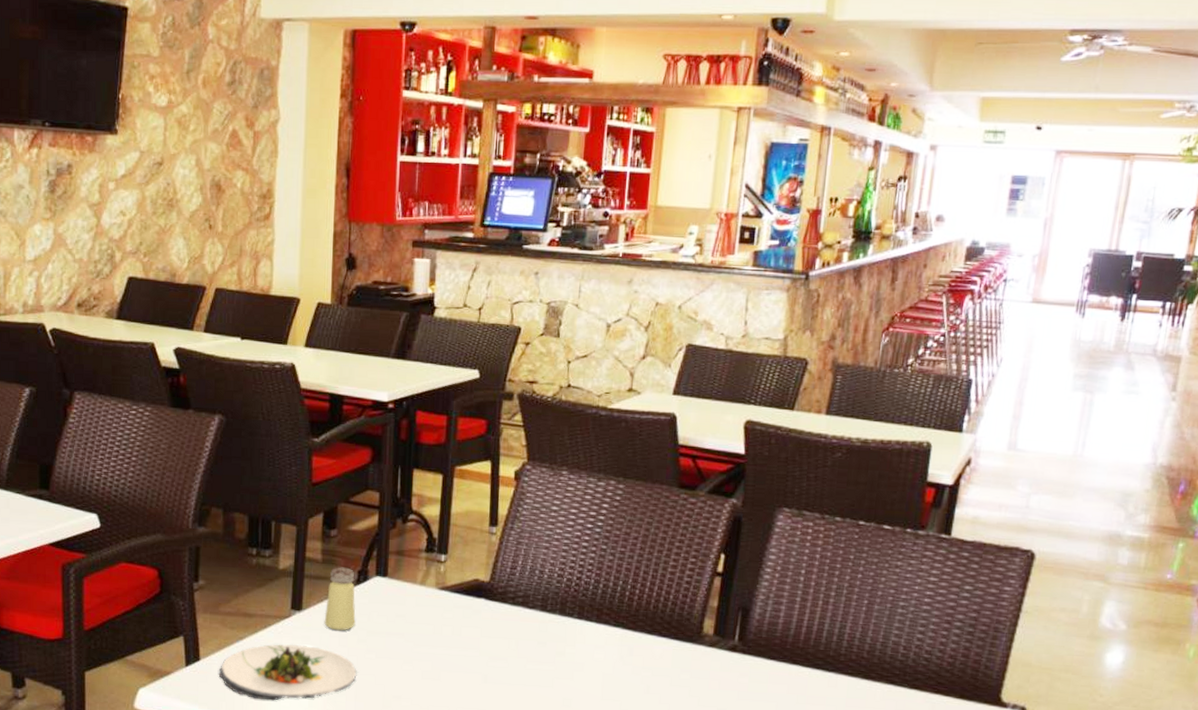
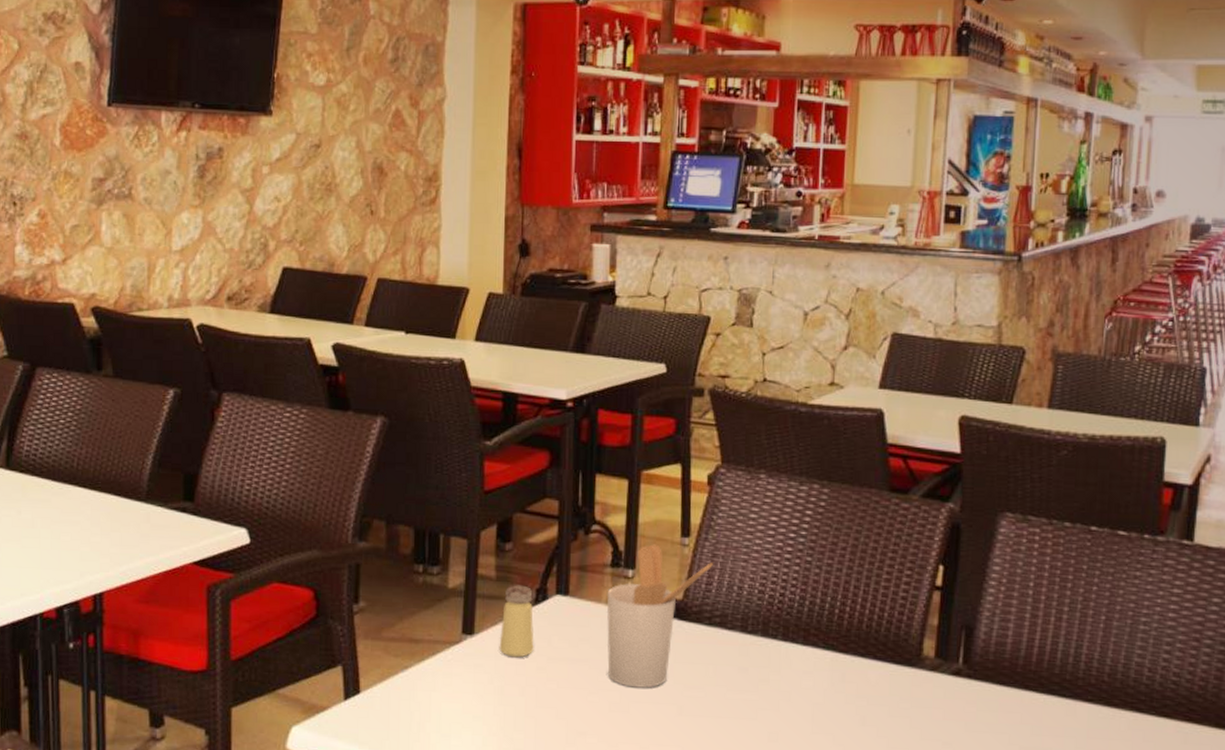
salad plate: present [218,644,357,701] -> none [381,673,537,739]
utensil holder: none [421,532,518,659] -> present [606,544,713,688]

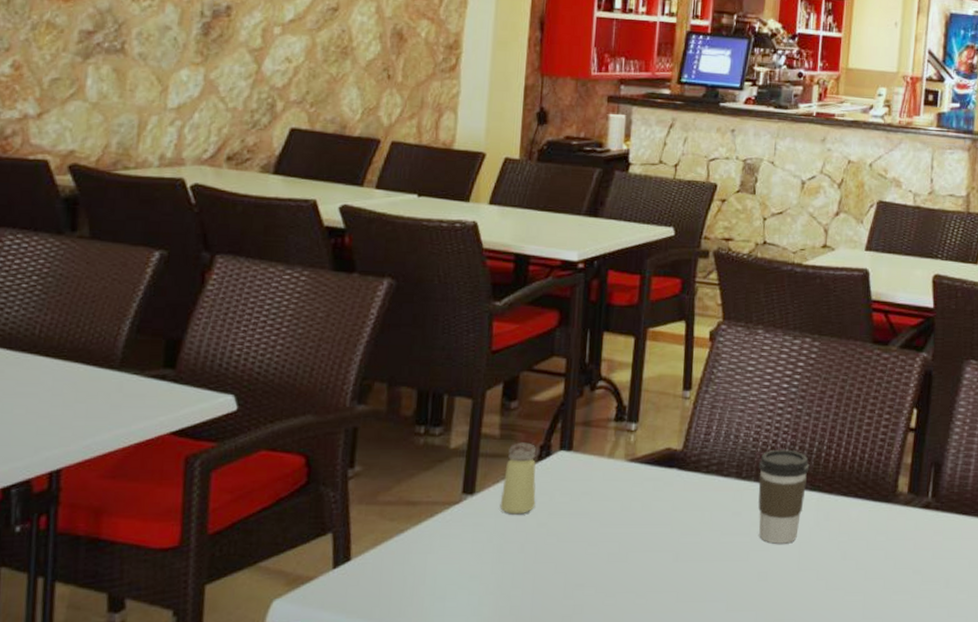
utensil holder: present [606,544,713,688] -> none [608,398,712,537]
coffee cup: none [765,603,822,704] -> present [758,449,810,544]

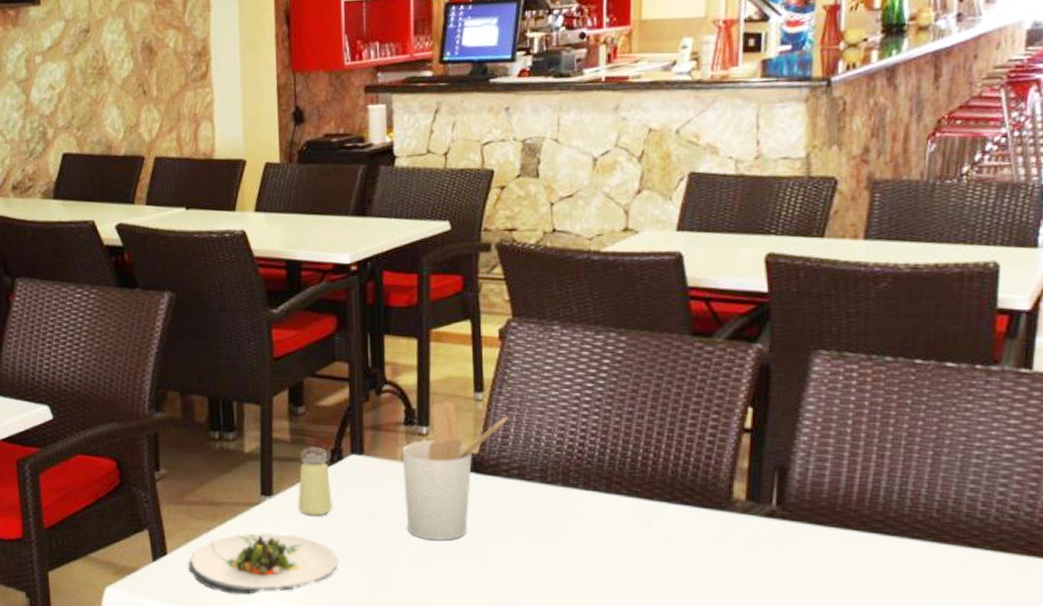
salad plate: none [372,533,536,602] -> present [188,532,338,594]
utensil holder: none [608,398,712,537] -> present [402,401,508,540]
coffee cup: present [758,449,810,544] -> none [565,453,624,551]

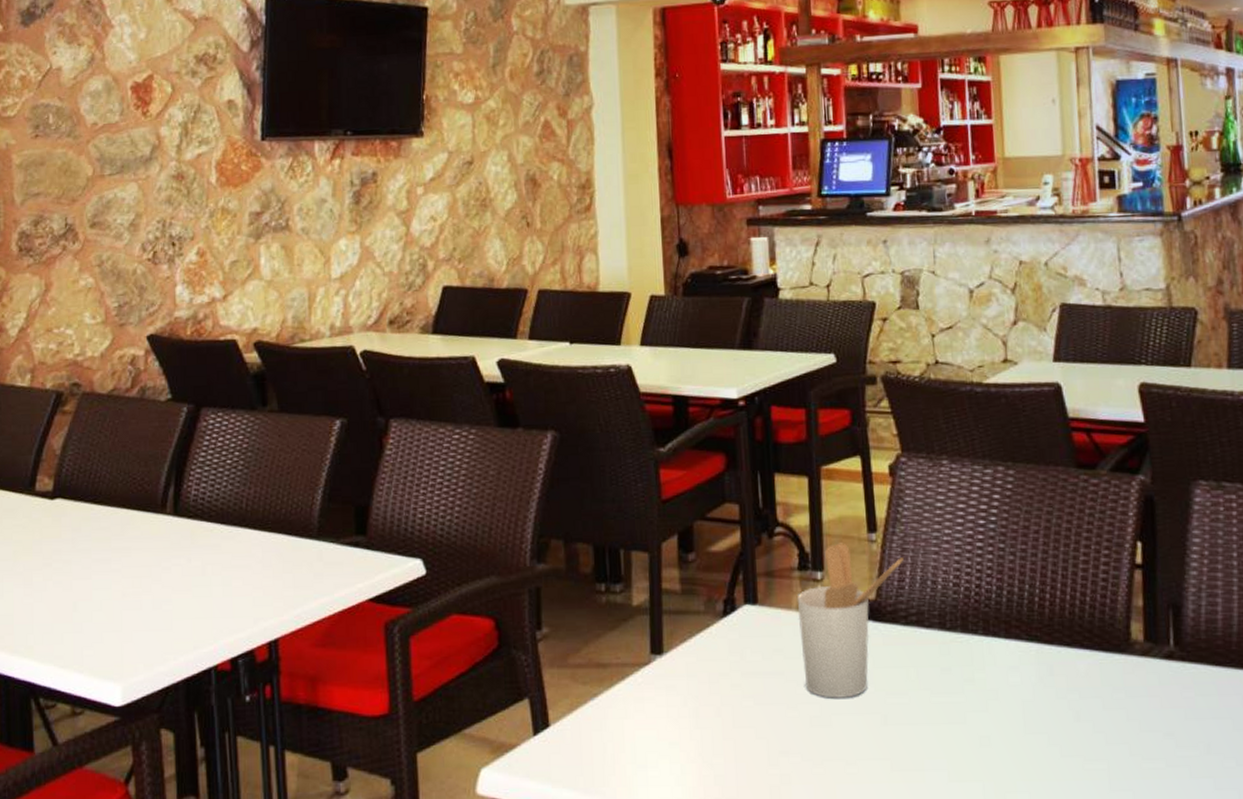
salad plate: present [188,532,338,594] -> none [572,696,734,770]
saltshaker: present [297,447,332,516] -> none [689,597,727,676]

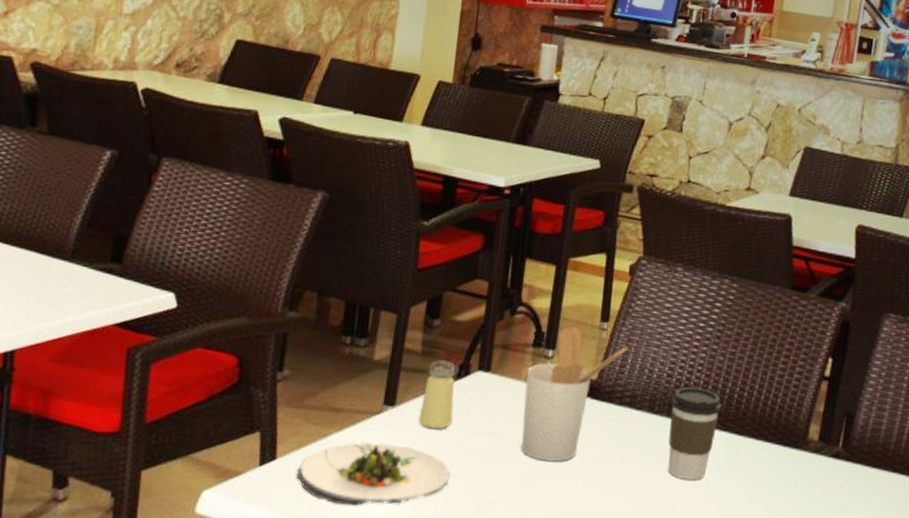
salad plate: none [572,696,734,770] -> present [296,442,450,506]
saltshaker: none [689,597,727,676] -> present [418,360,456,430]
coffee cup: none [963,595,1023,704] -> present [668,387,722,480]

